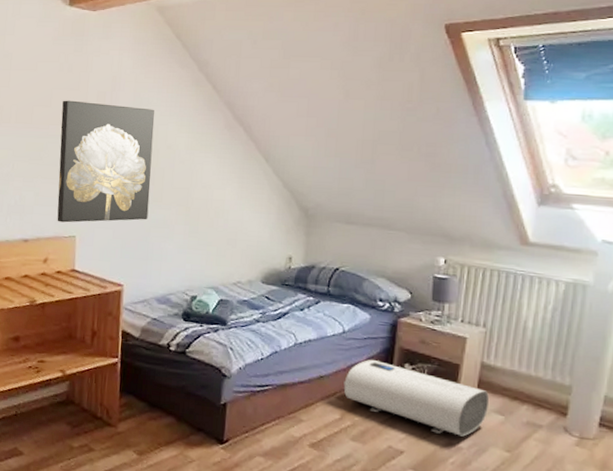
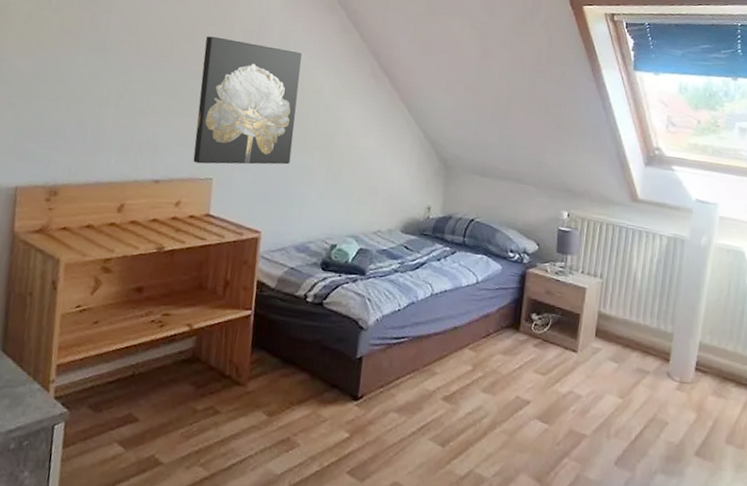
water heater: present [343,359,490,437] -> none [476,309,606,385]

